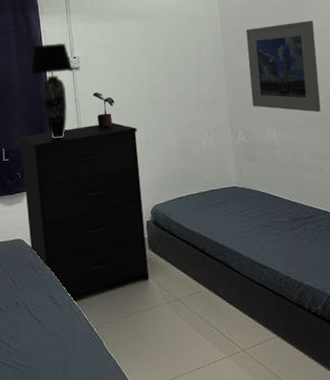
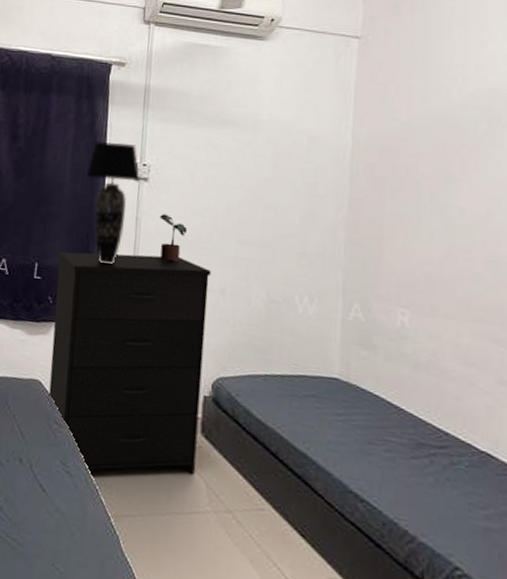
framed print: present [245,20,321,113] -> none [380,165,494,301]

